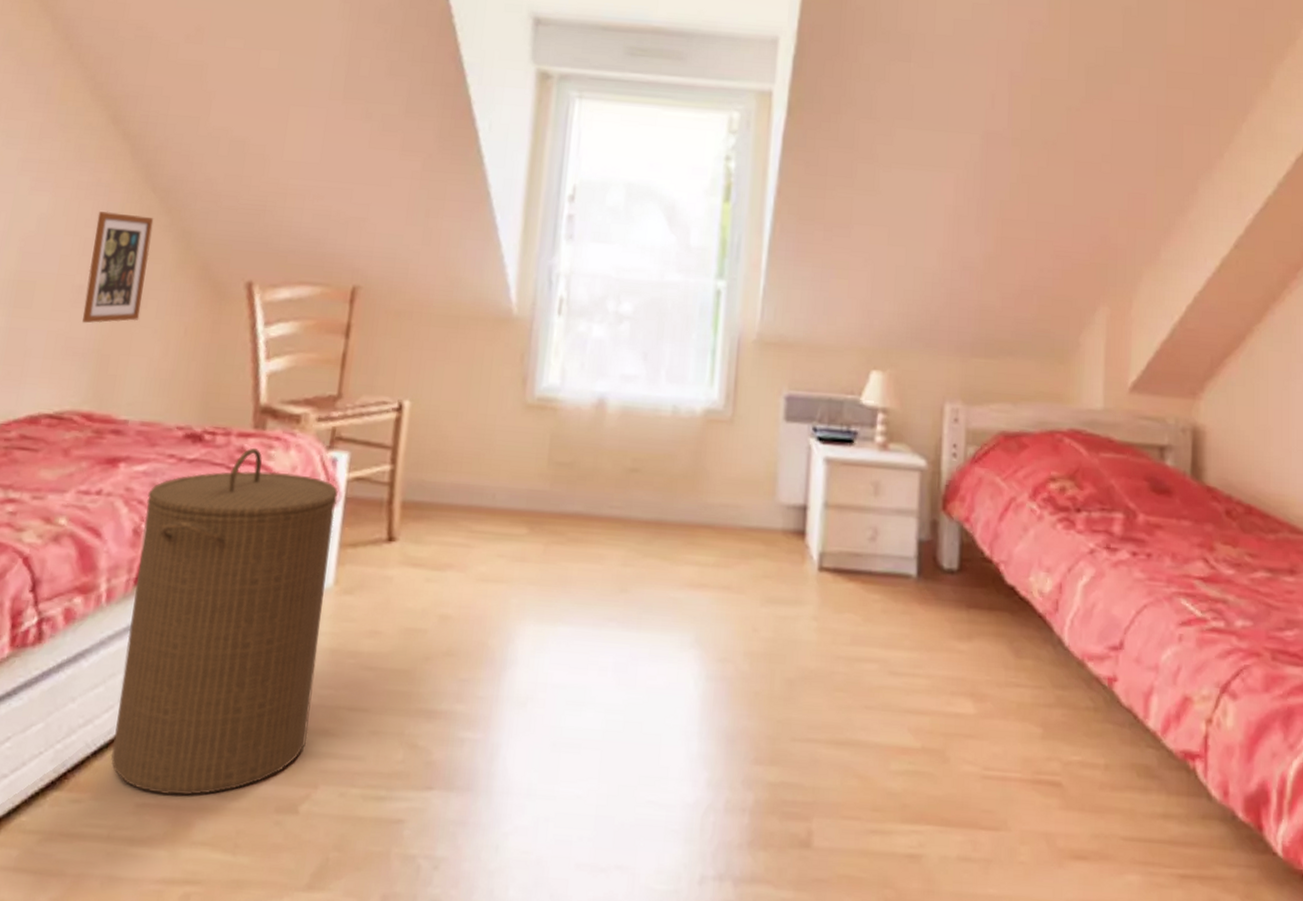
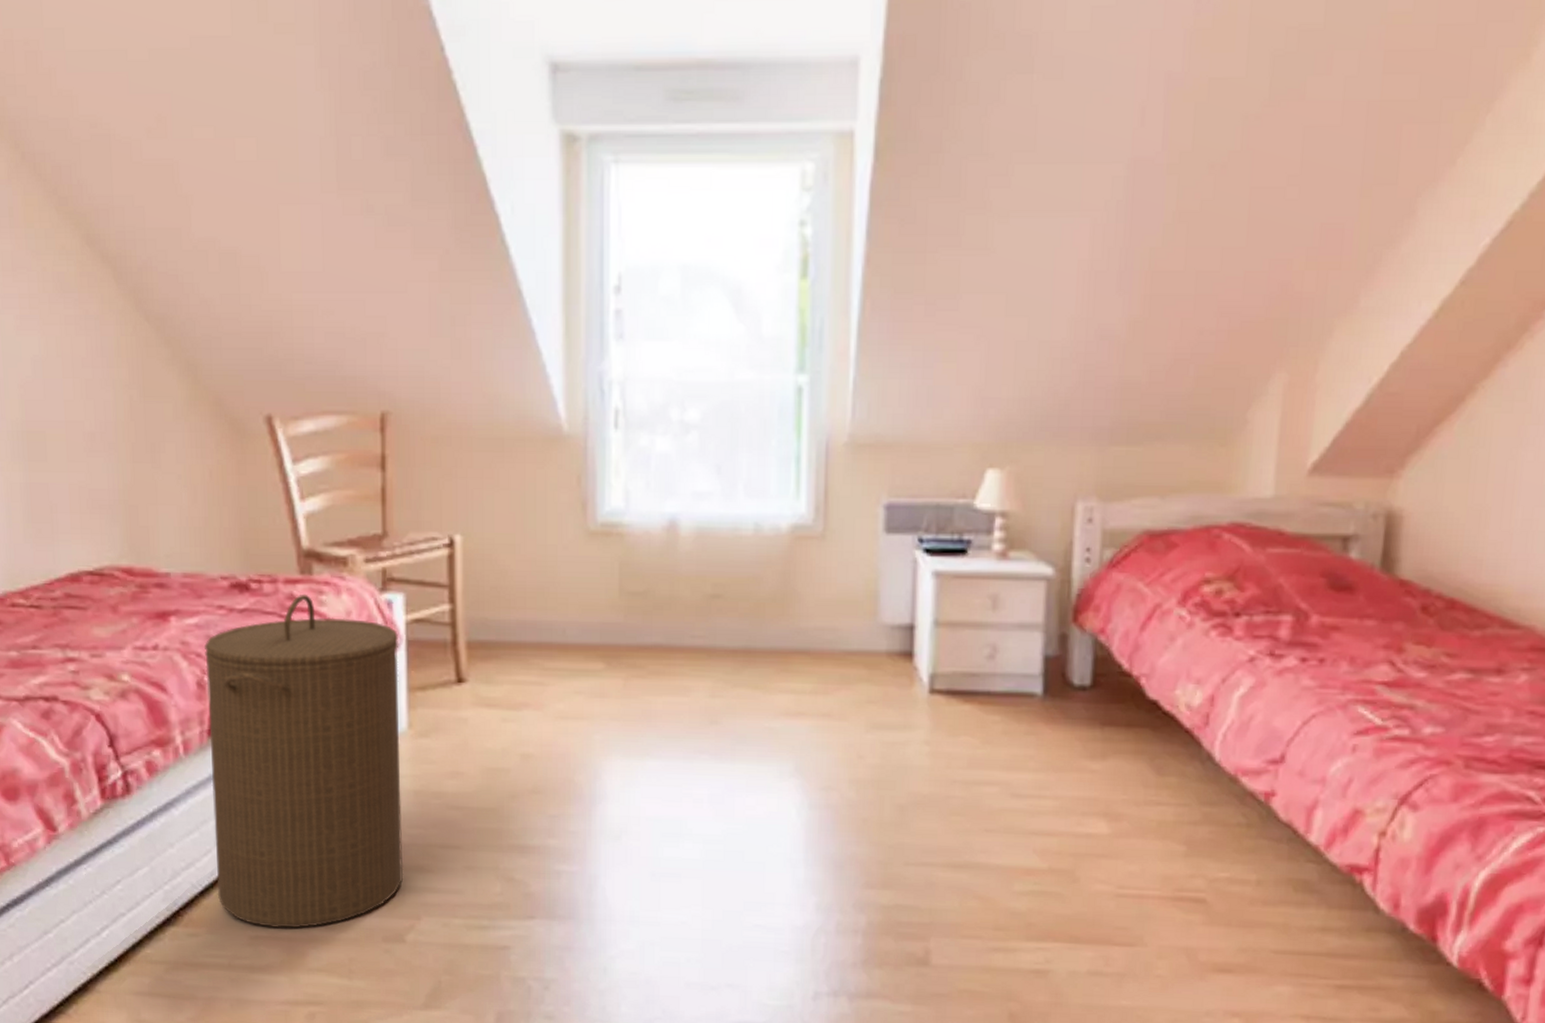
picture frame: present [82,211,154,324] -> none [93,347,160,473]

